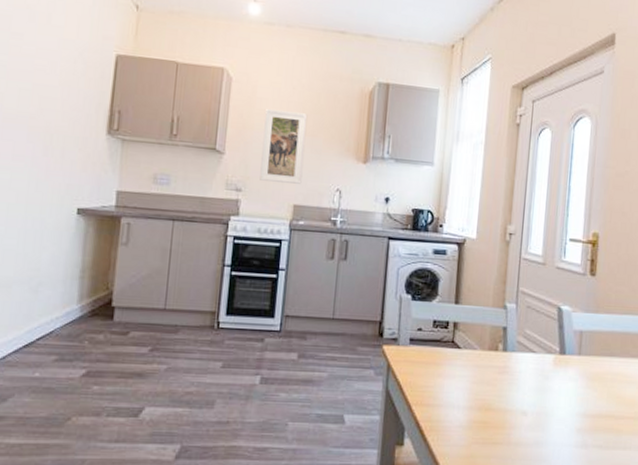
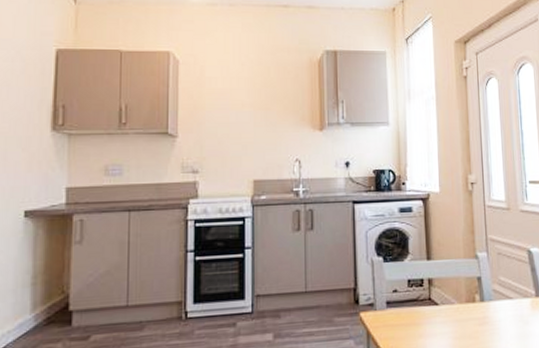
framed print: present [260,109,308,184] -> none [216,88,260,159]

